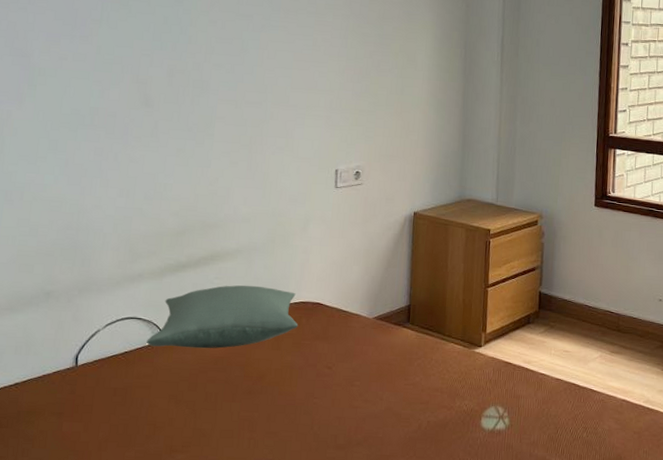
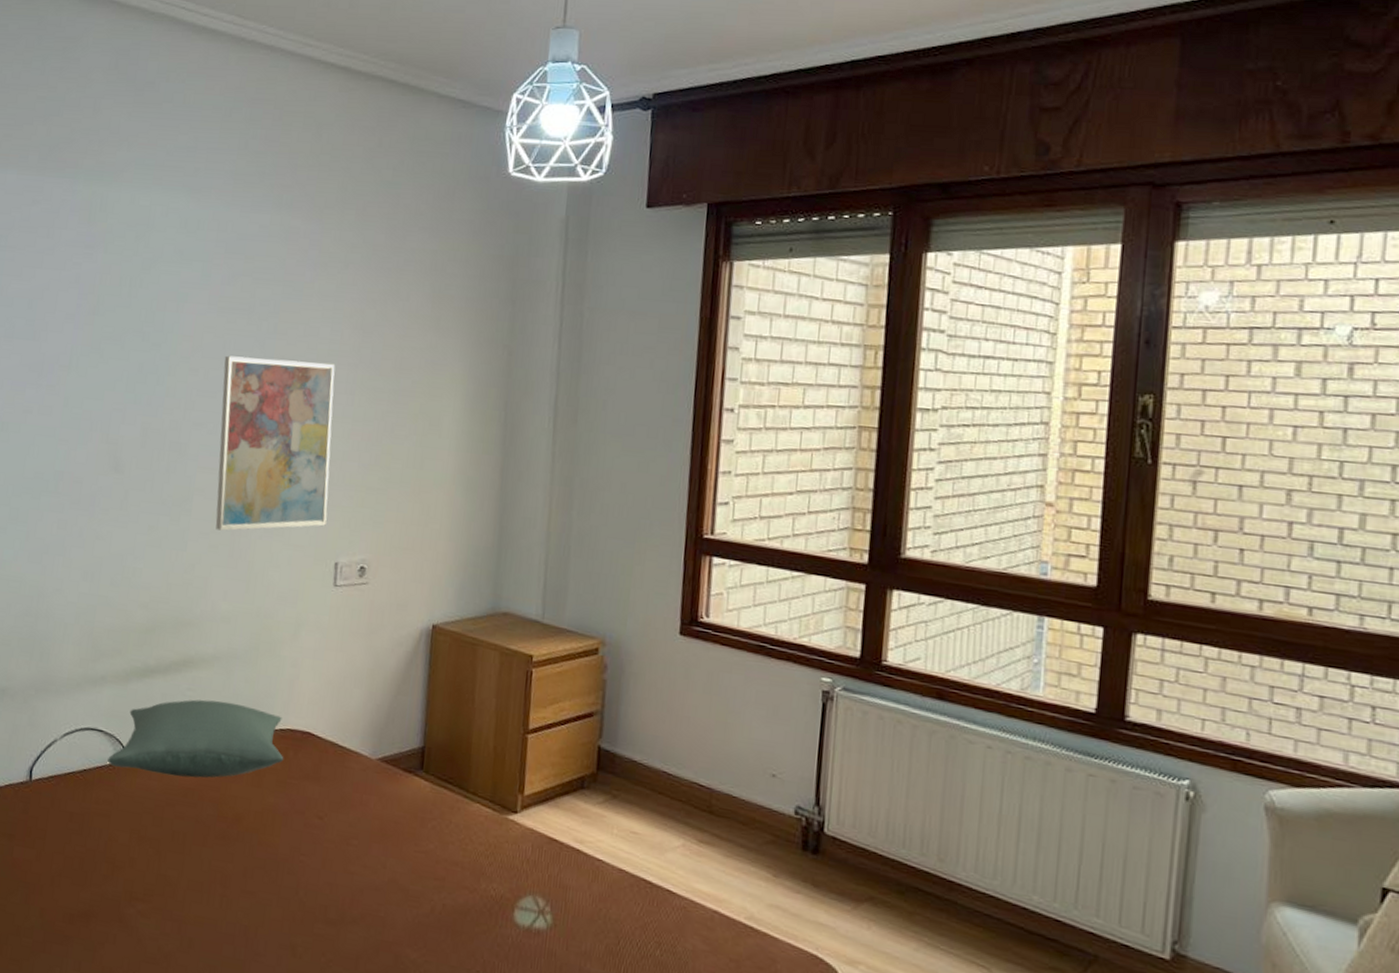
wall art: none [235,9,331,150] -> present [215,355,335,531]

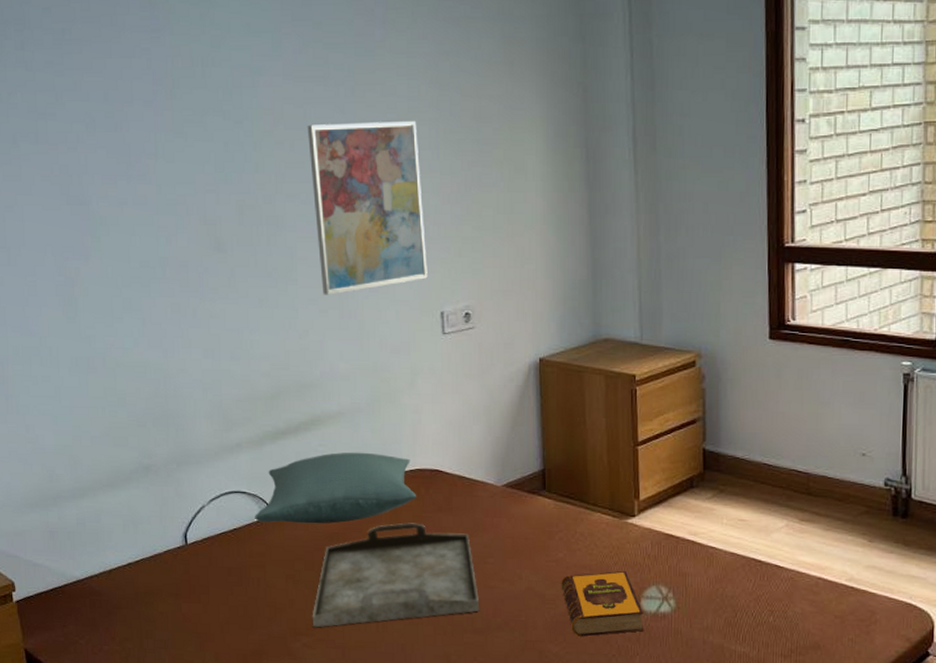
serving tray: none [151,786,337,900] -> present [312,523,480,628]
hardback book: none [427,869,516,948] -> present [561,570,644,637]

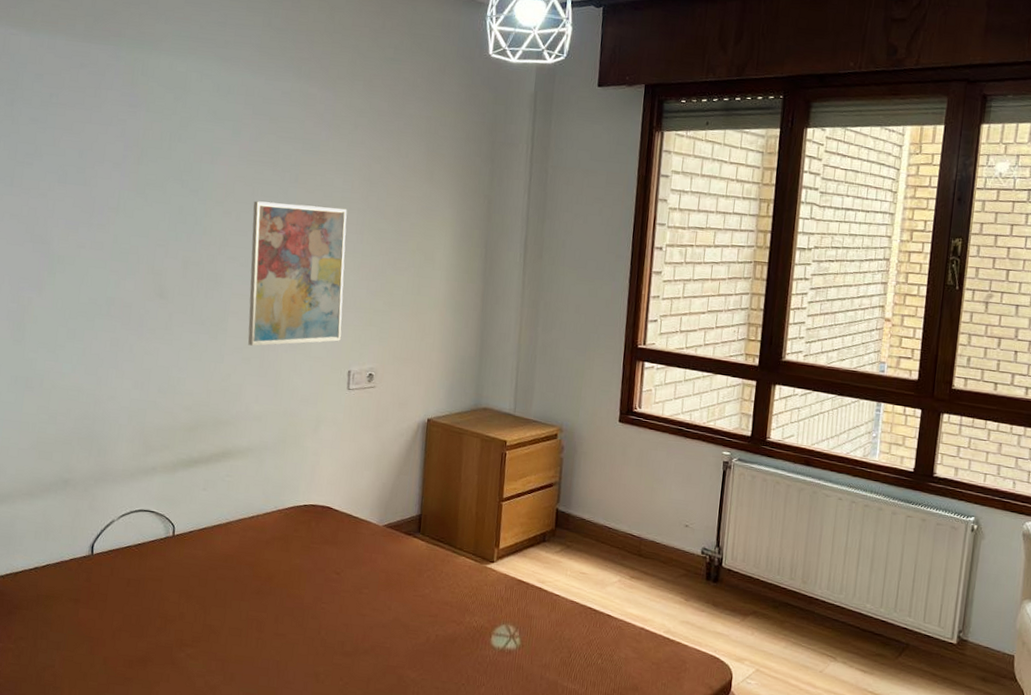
pillow: present [255,452,417,524] -> none [159,483,308,547]
serving tray: present [312,523,480,628] -> none [198,551,351,641]
hardback book: present [561,570,644,637] -> none [424,609,493,665]

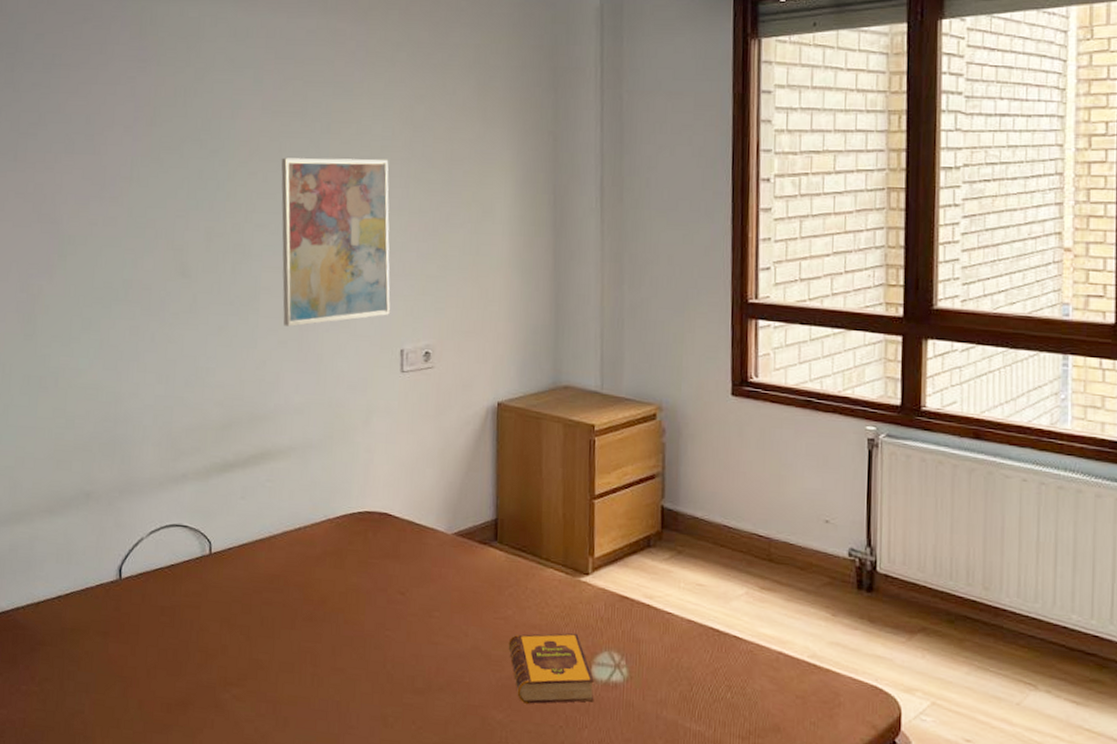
hardback book: none [424,609,493,665] -> present [508,633,594,704]

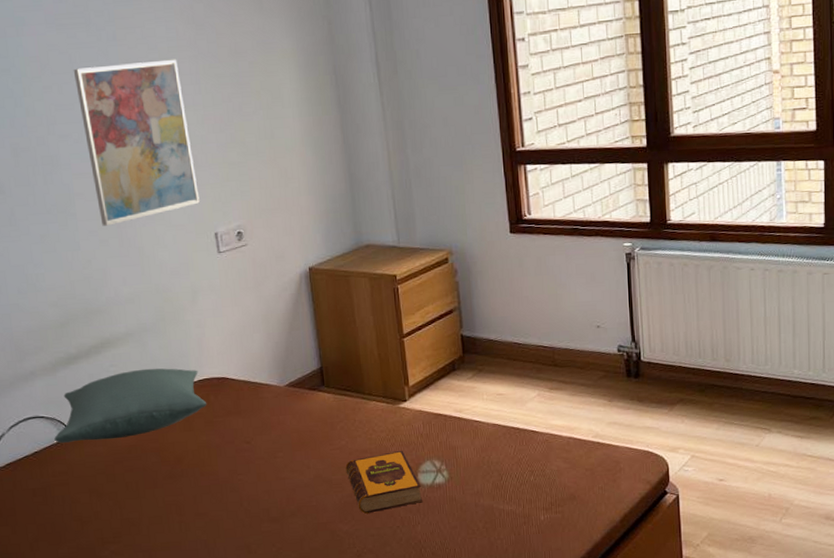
pillow: none [194,489,364,565] -> present [54,368,207,443]

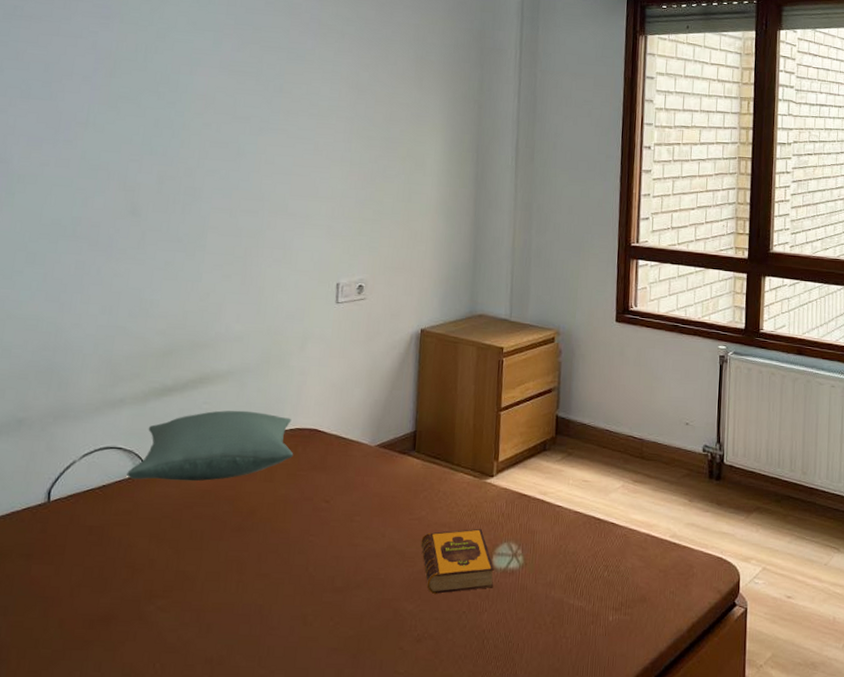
wall art: present [73,59,200,226] -> none [228,111,335,262]

